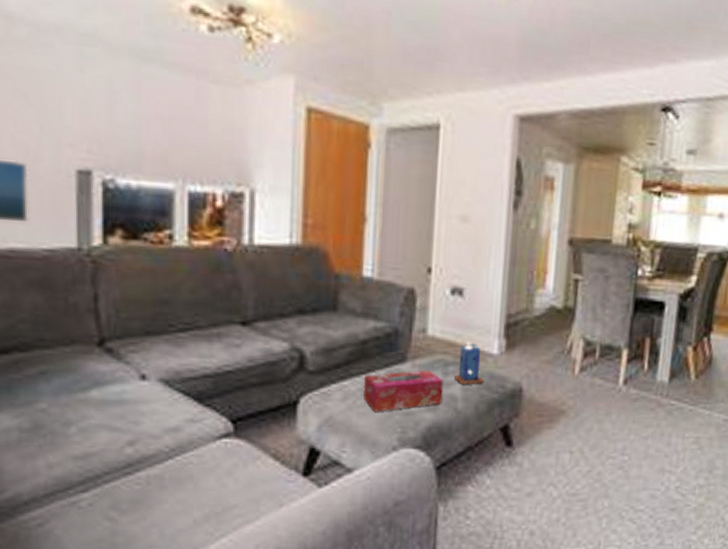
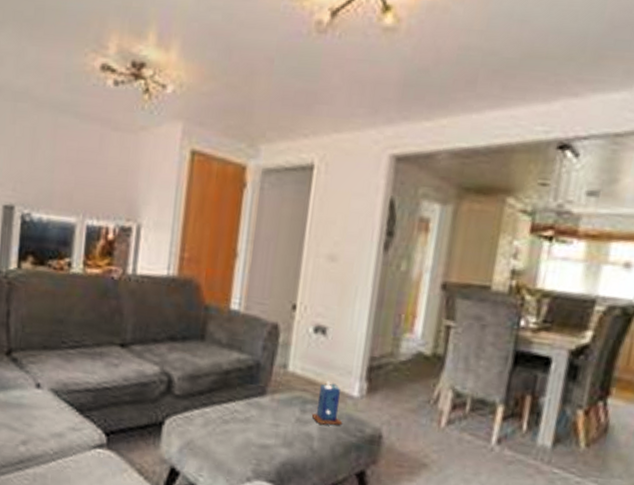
tissue box: present [364,370,444,412] -> none [223,404,301,442]

